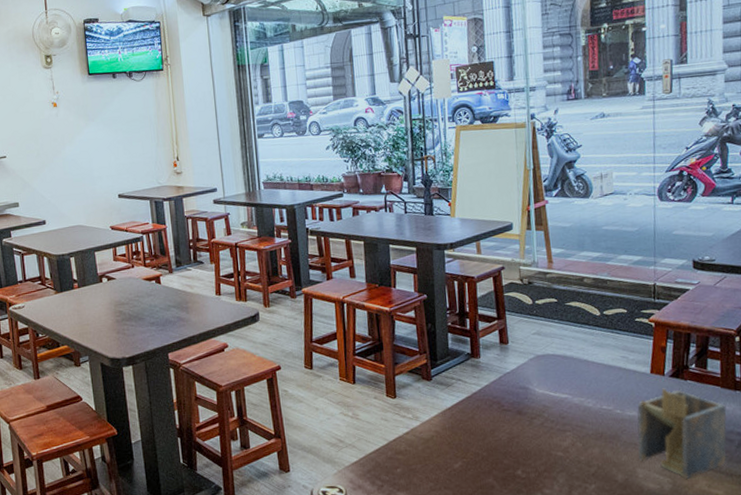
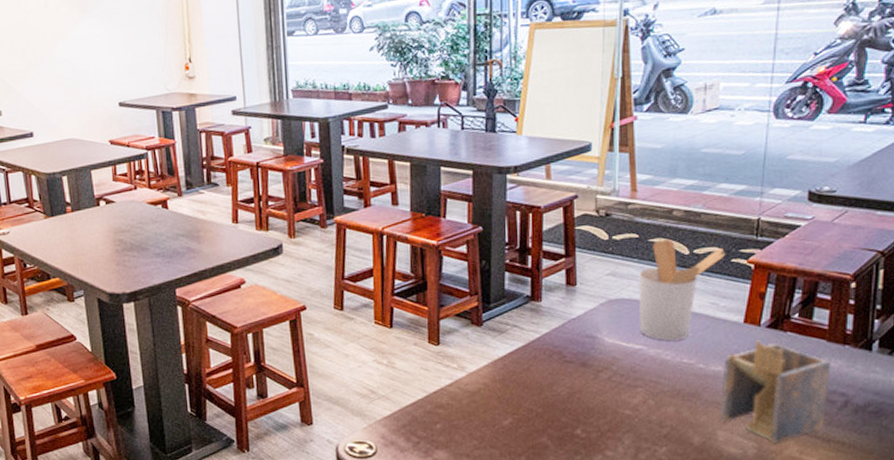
utensil holder: none [559,302,630,391] -> present [638,238,725,341]

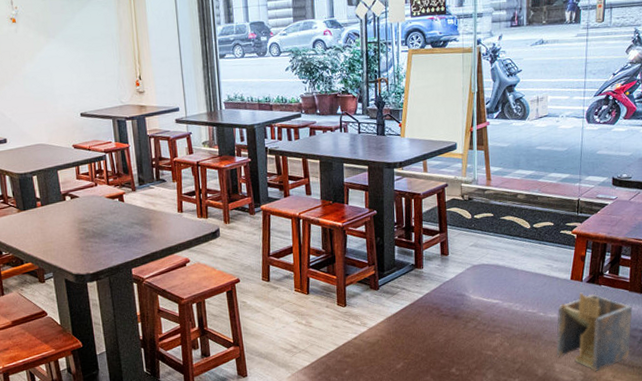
utensil holder: present [638,238,725,341] -> none [493,216,556,296]

